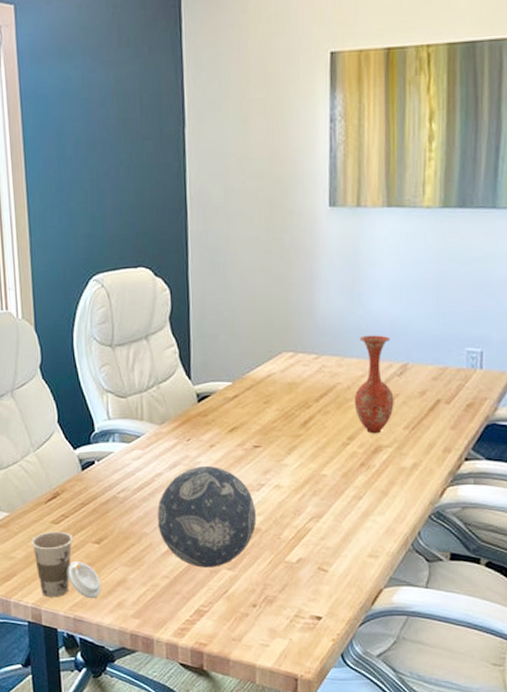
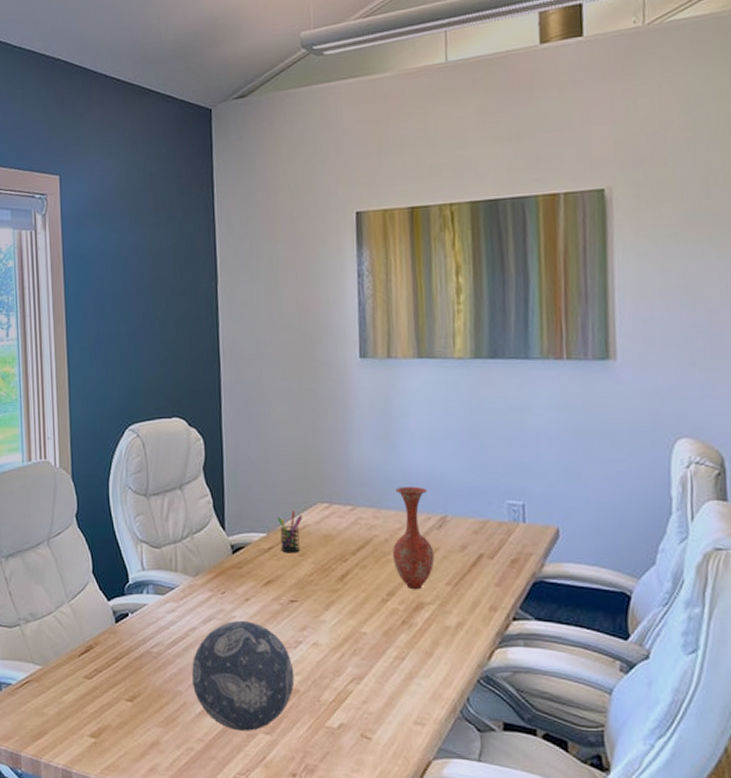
cup: present [31,531,102,599] -> none [63,686,134,762]
pen holder: none [242,360,268,401] -> present [277,511,302,553]

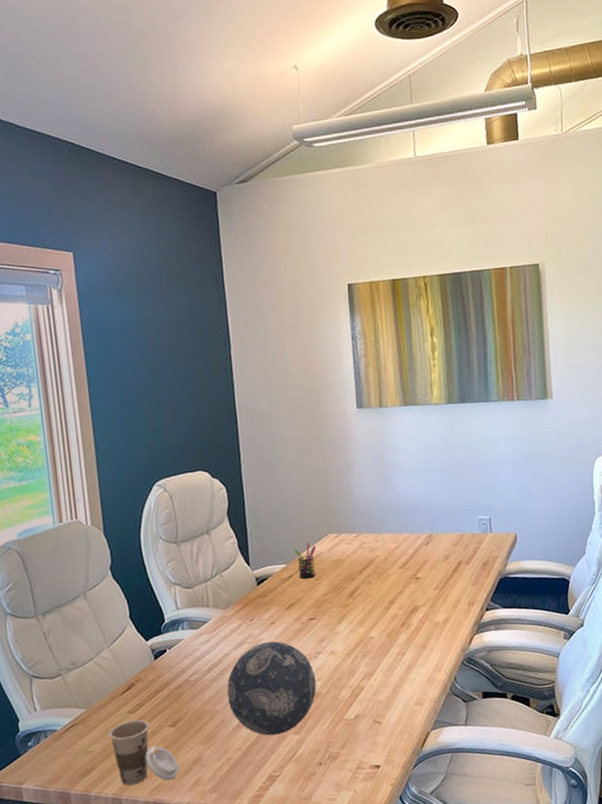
cup: none [63,686,134,762] -> present [108,719,179,786]
vase: present [392,486,435,590] -> none [391,512,425,597]

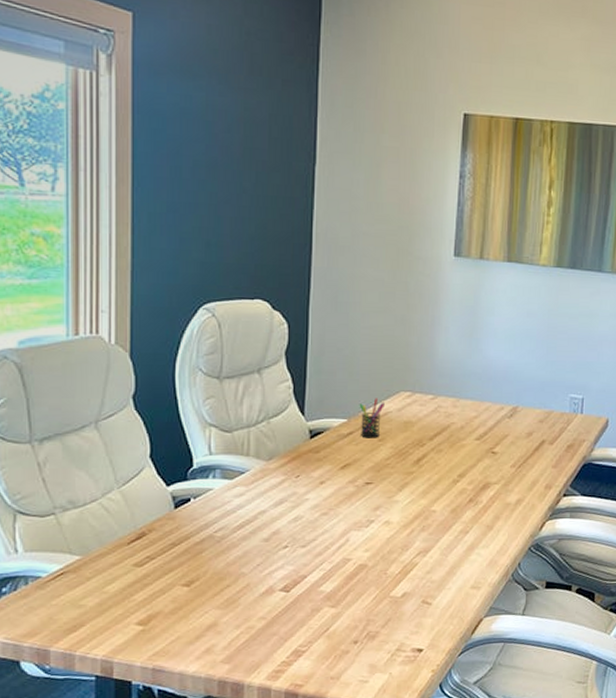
cup: present [108,719,179,786] -> none [107,574,188,648]
decorative ball: present [227,641,317,736] -> none [258,502,364,607]

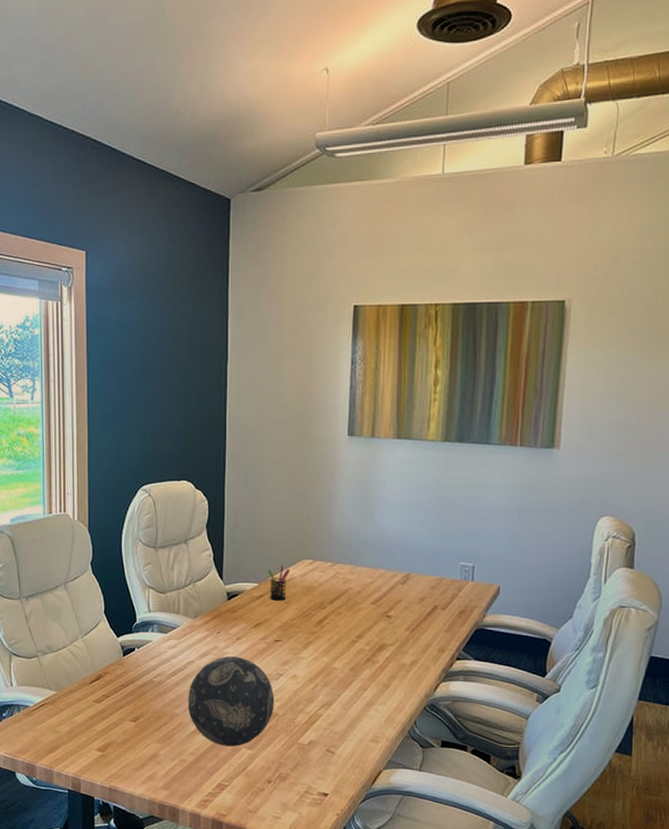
decorative ball: none [258,502,364,607] -> present [188,656,275,747]

